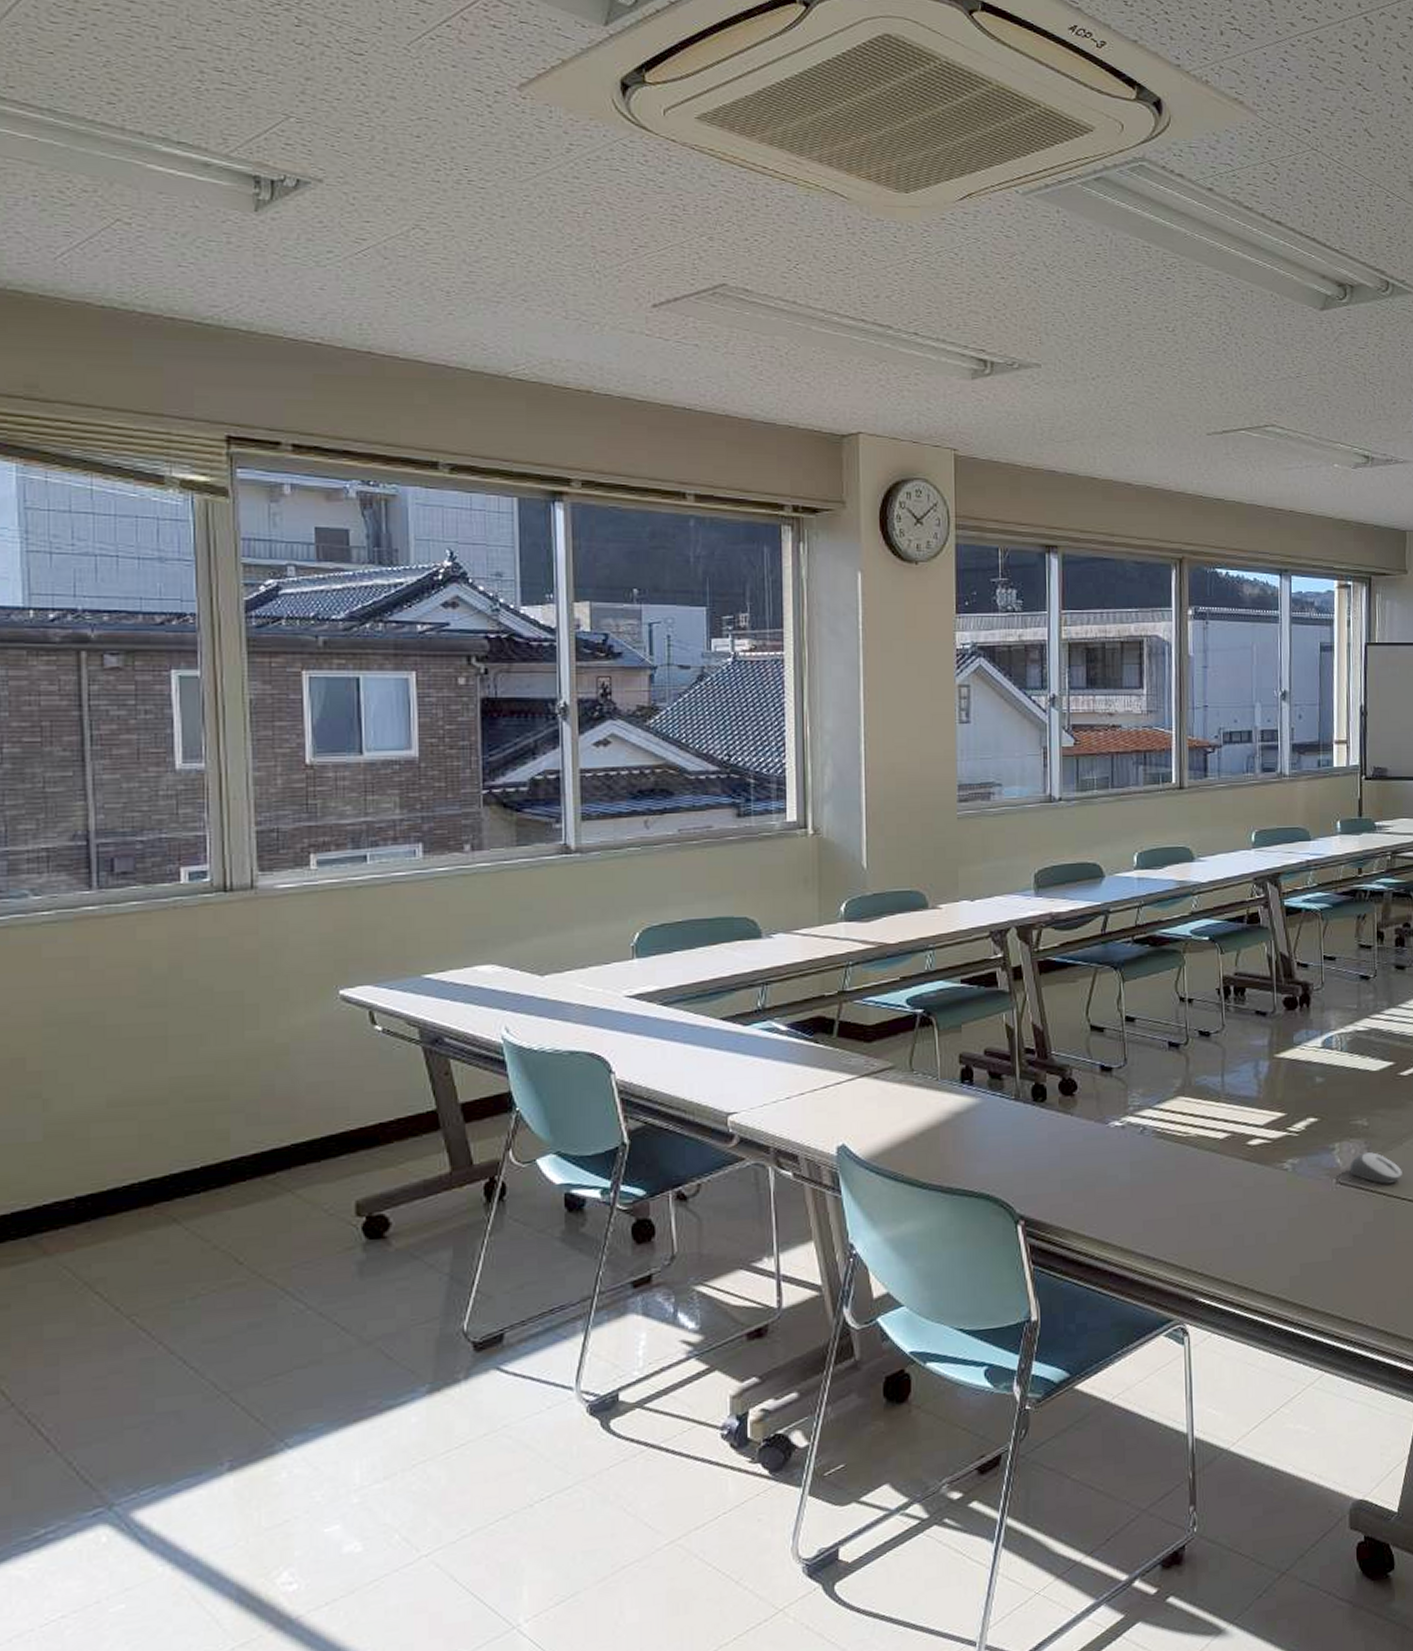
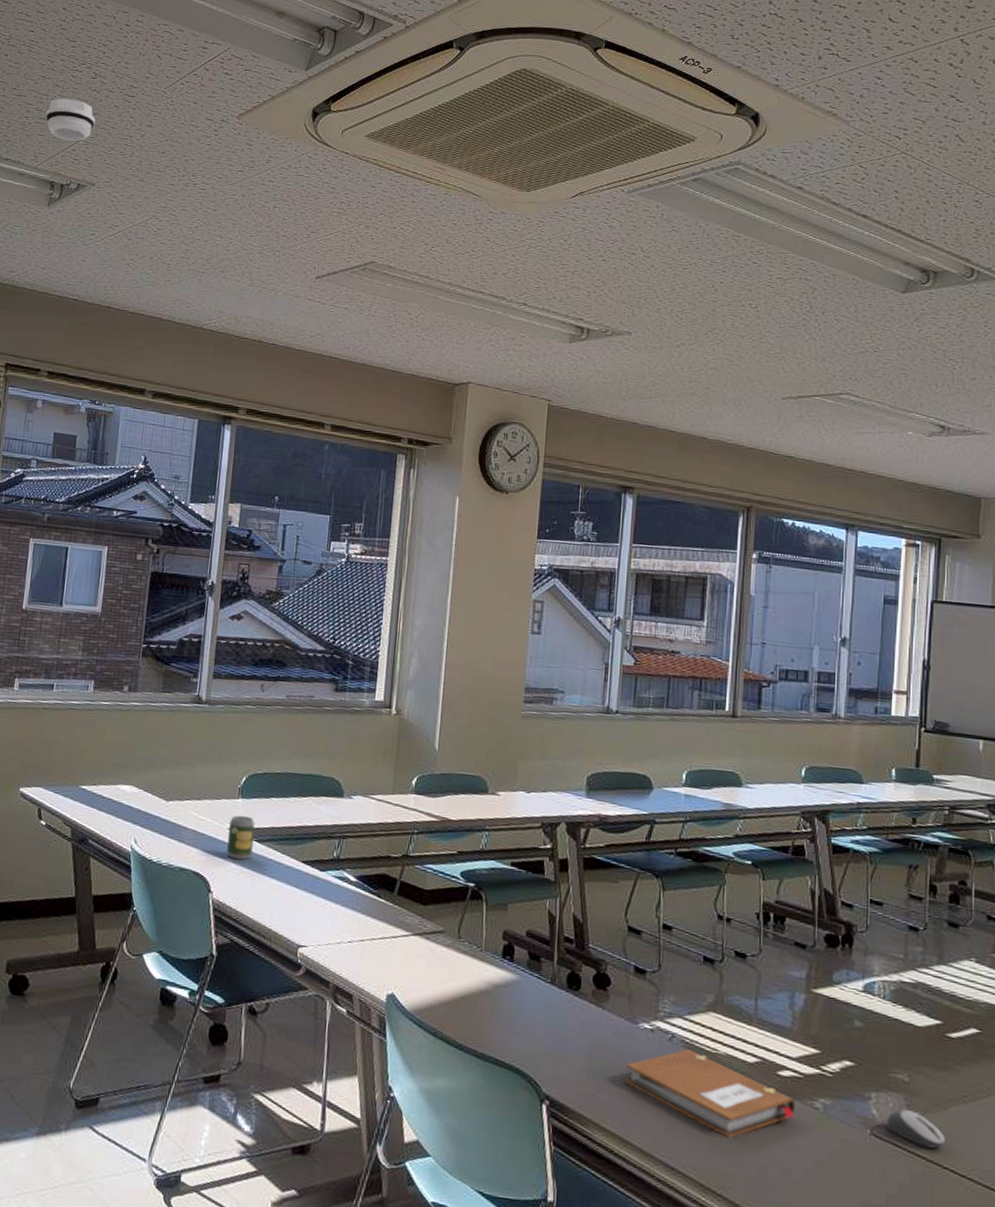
smoke detector: none [229,53,309,118] -> present [45,98,95,141]
soda can: none [624,977,658,1030] -> present [227,815,255,860]
notebook: none [1099,1138,1266,1217] -> present [625,1049,795,1138]

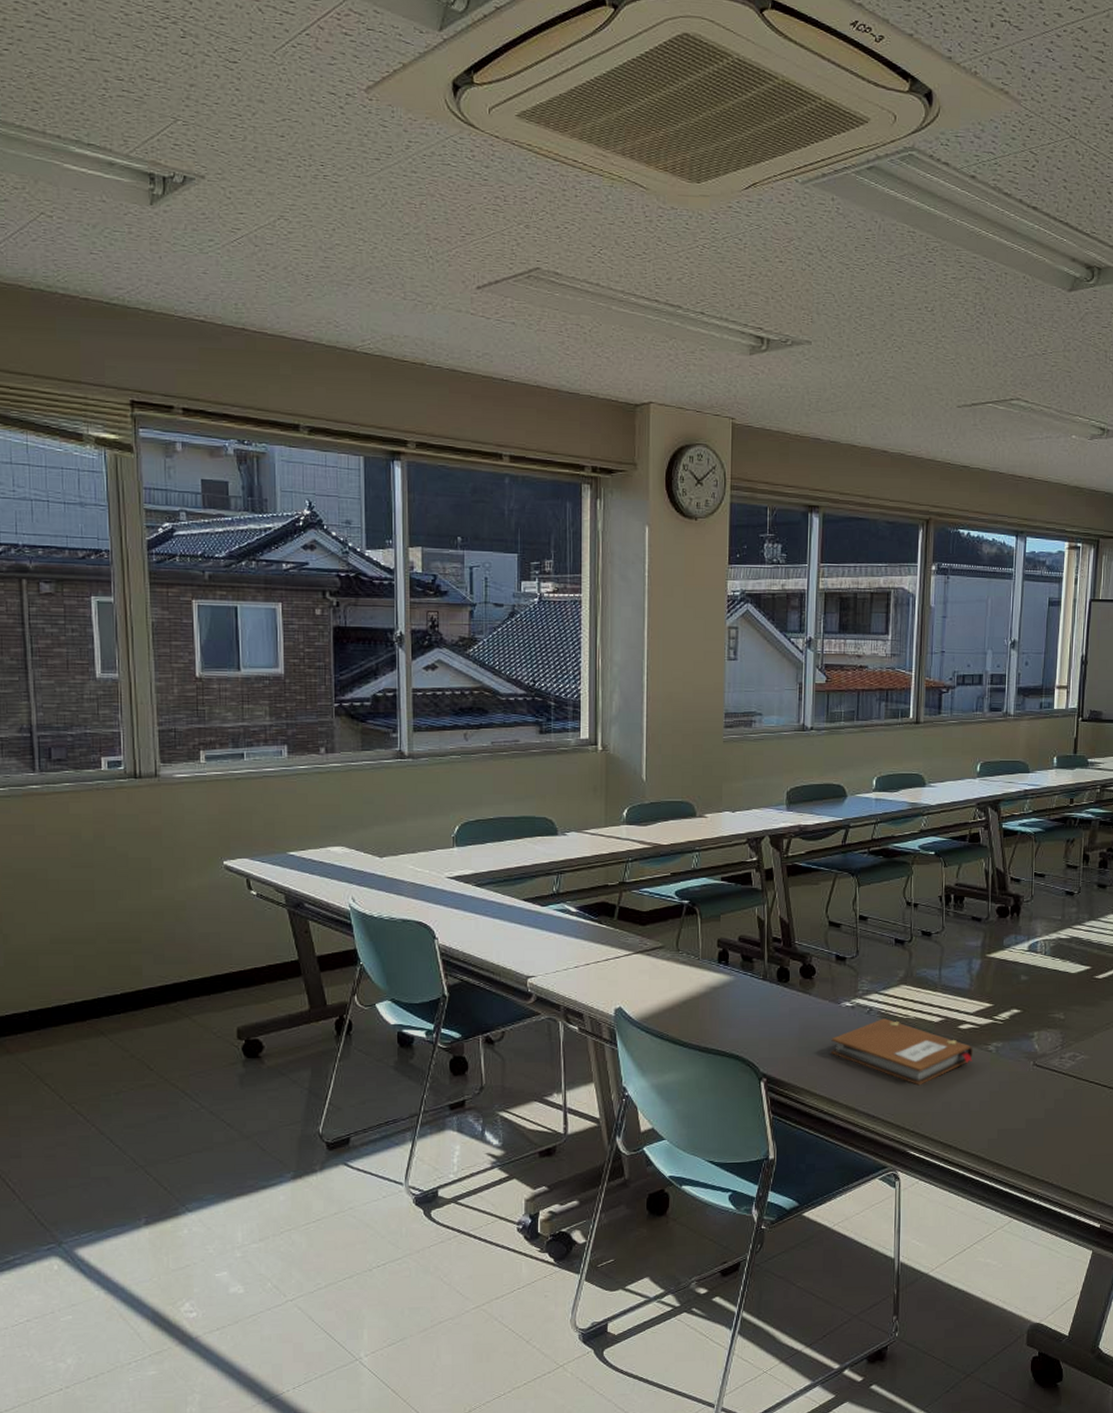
smoke detector: present [45,98,95,141] -> none [128,63,193,121]
soda can: present [227,815,255,860] -> none [446,863,473,906]
computer mouse: present [886,1109,945,1149] -> none [1045,1041,1092,1069]

